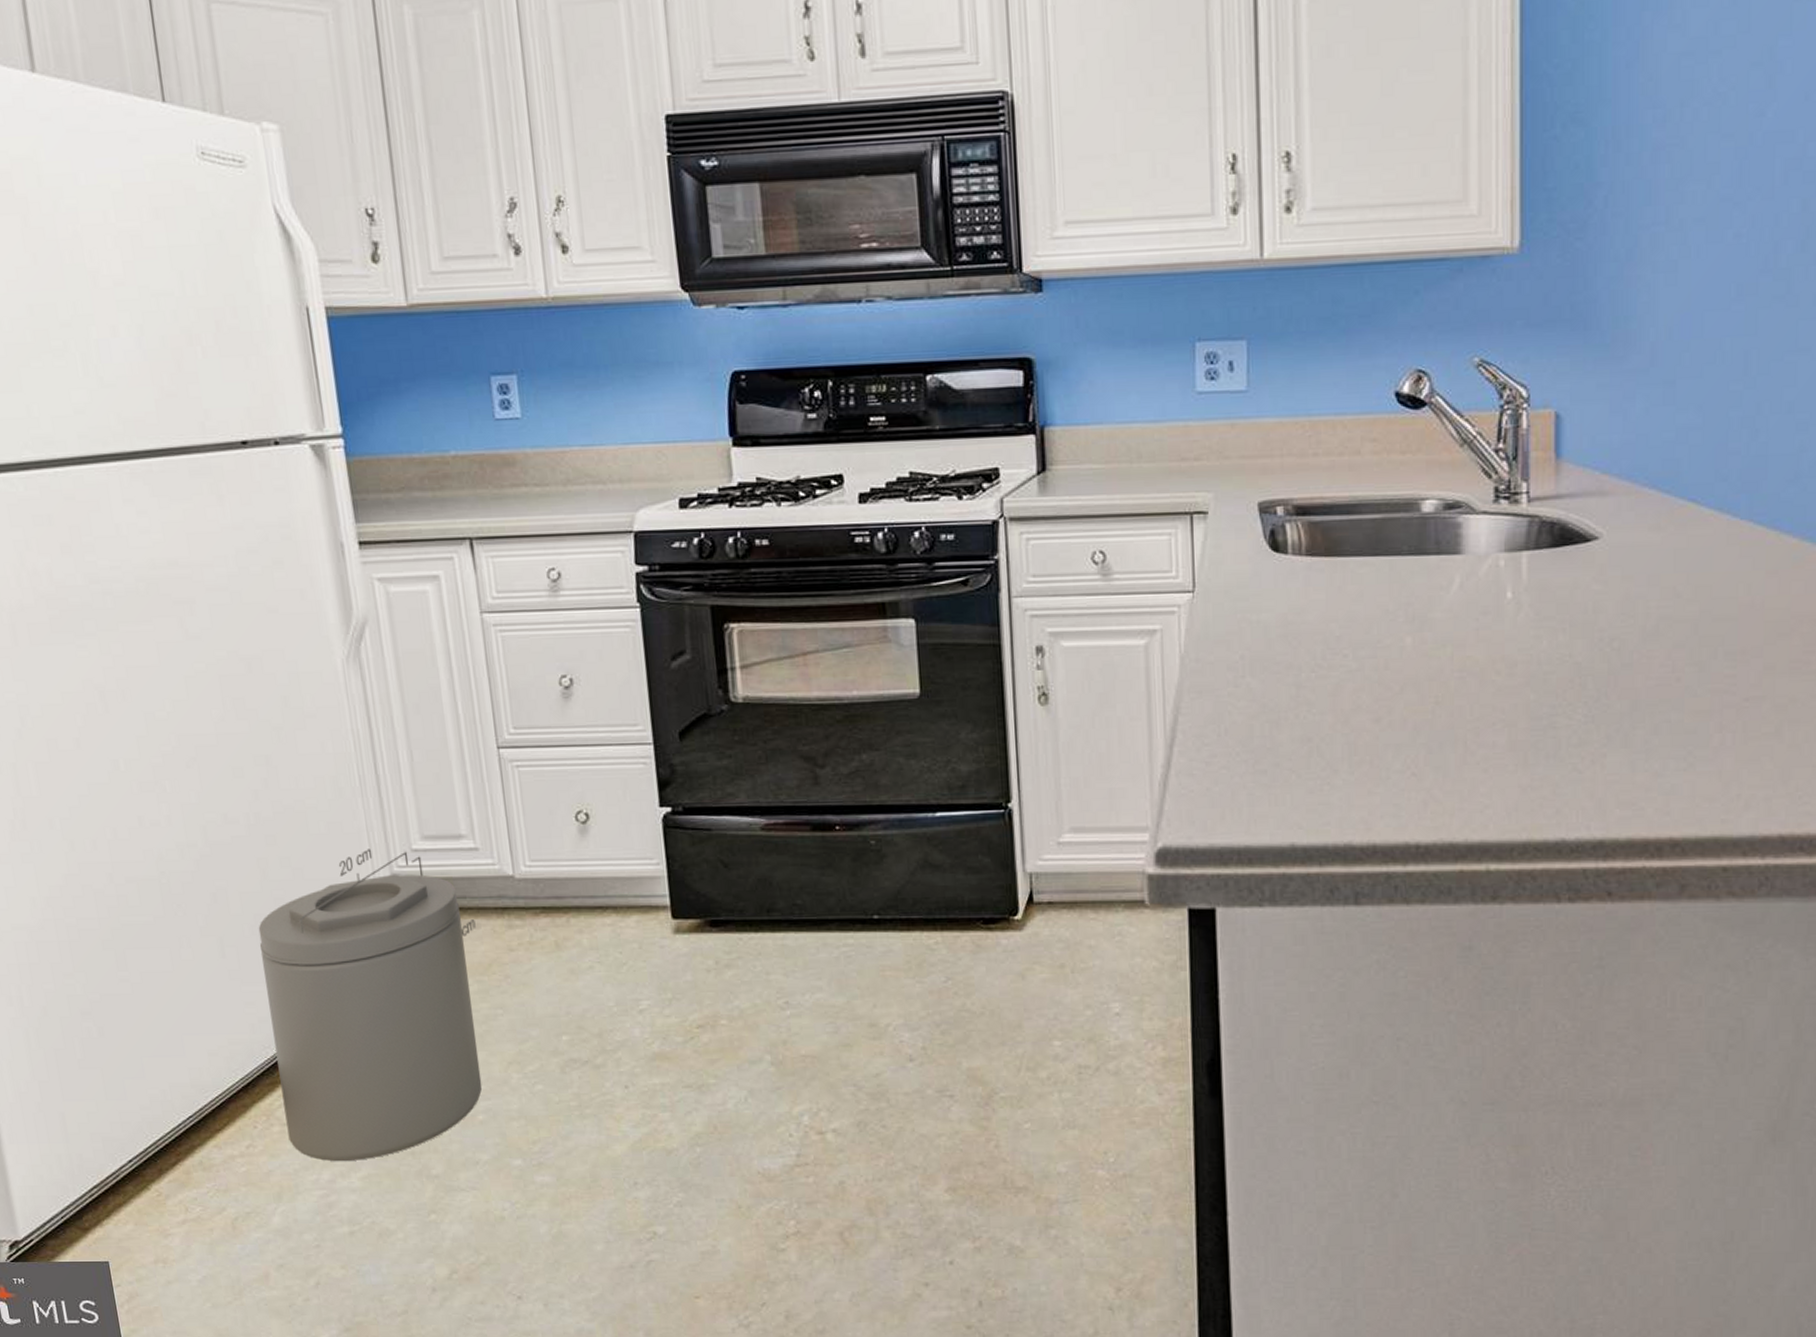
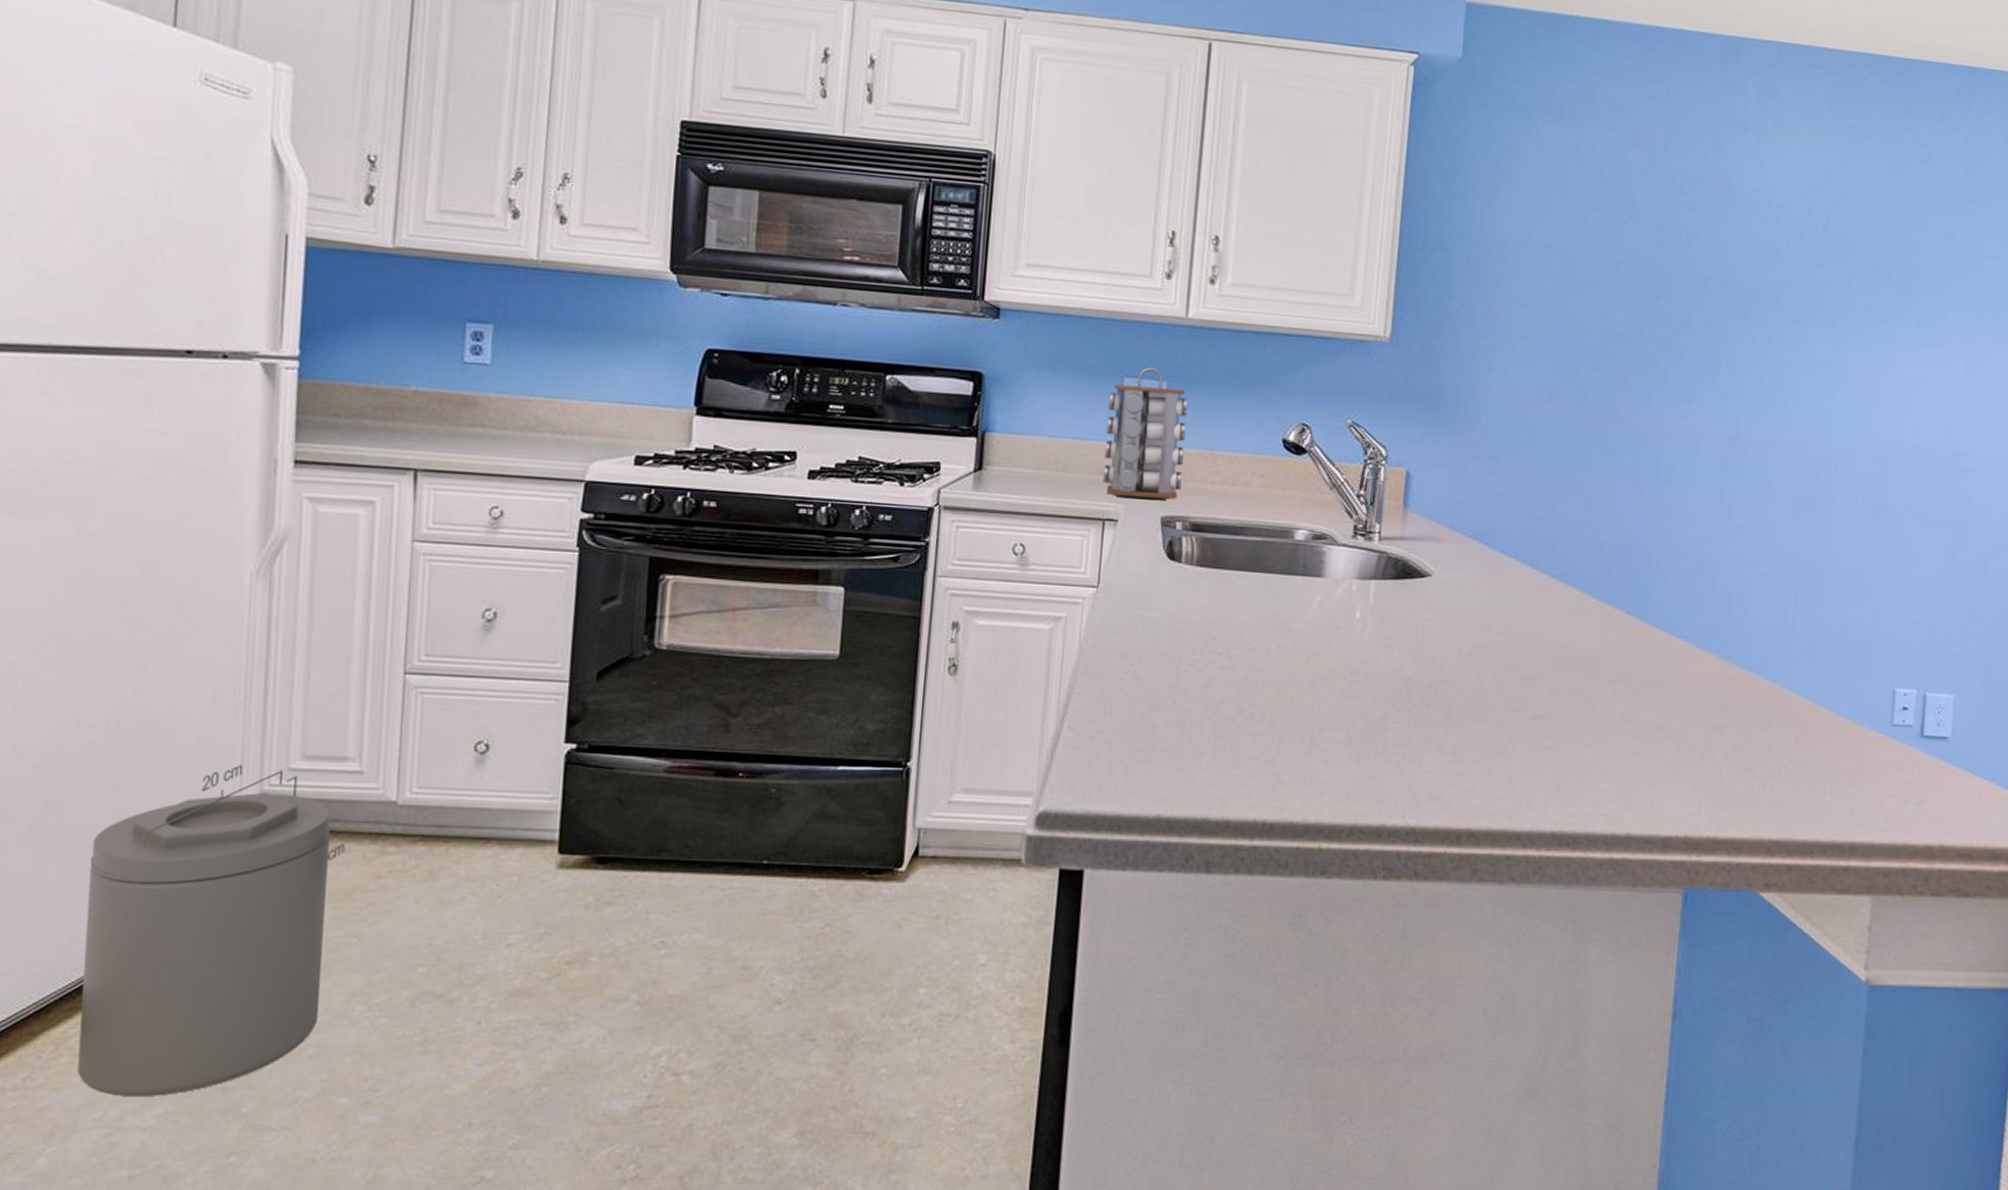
spice rack: none [1180,325,1279,486] -> present [1102,367,1188,501]

